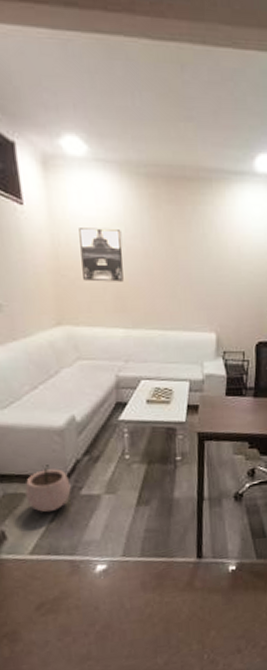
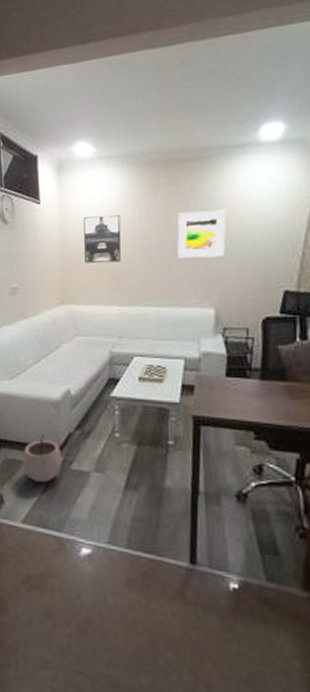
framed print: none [180,235,226,284] -> present [177,209,227,259]

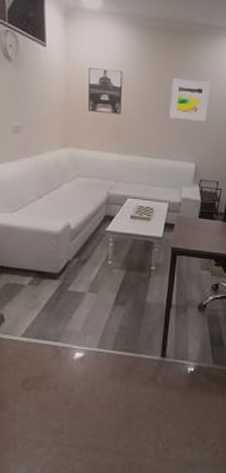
plant pot: present [23,435,62,483] -> none [24,262,61,303]

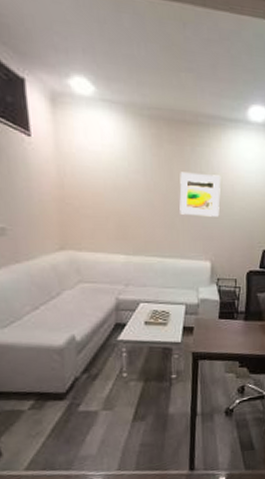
wall art: present [88,68,123,115] -> none [84,161,126,212]

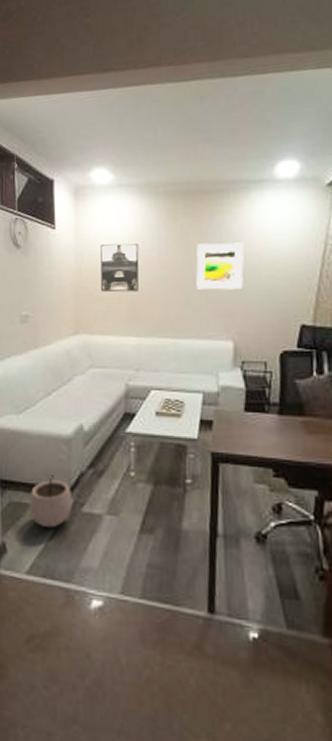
plant pot: none [22,382,69,429] -> present [29,475,73,528]
wall art: none [84,161,126,212] -> present [101,243,139,292]

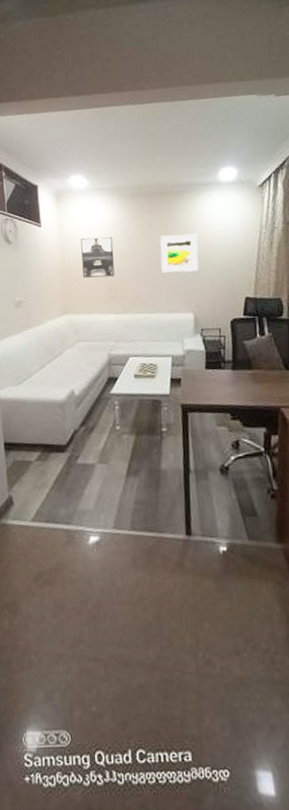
plant pot: present [29,475,73,528] -> none [31,435,69,480]

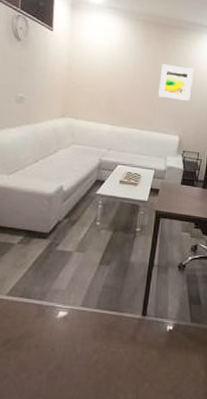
wall art: present [81,237,115,278] -> none [87,51,120,92]

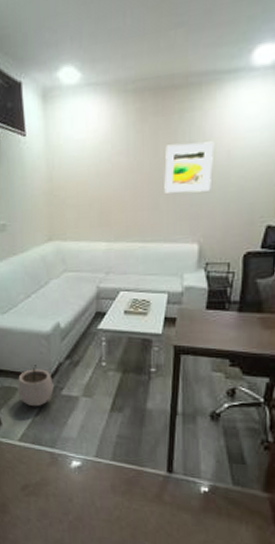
plant pot: none [13,222,50,262] -> present [17,365,54,407]

